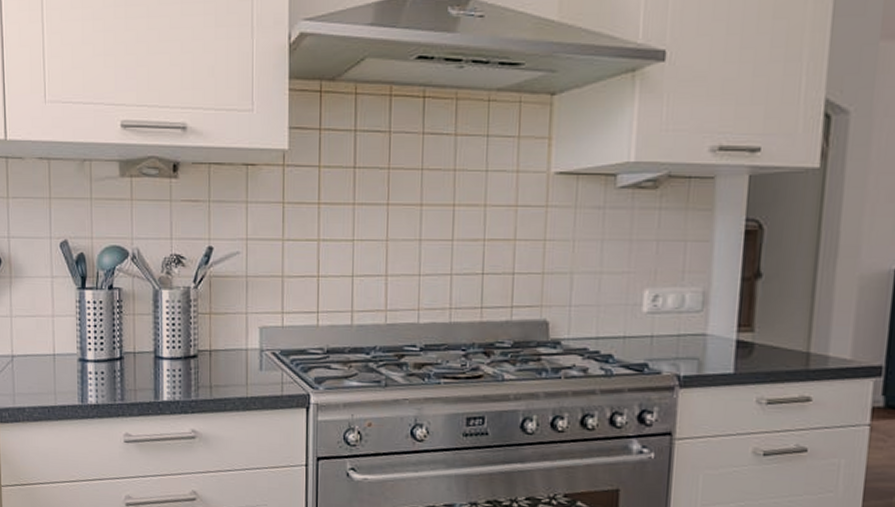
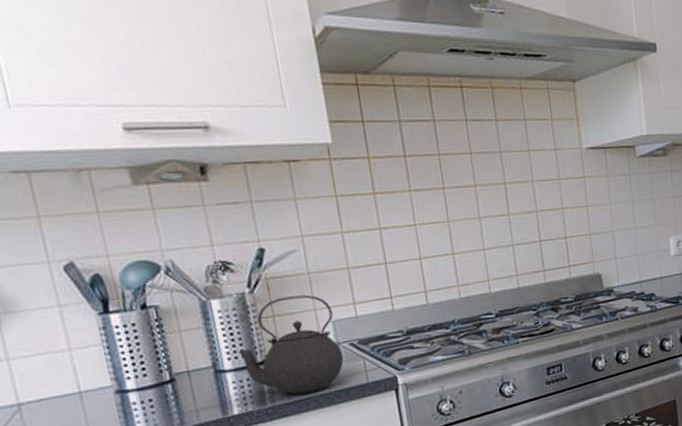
kettle: none [176,296,263,394] -> present [237,295,344,395]

